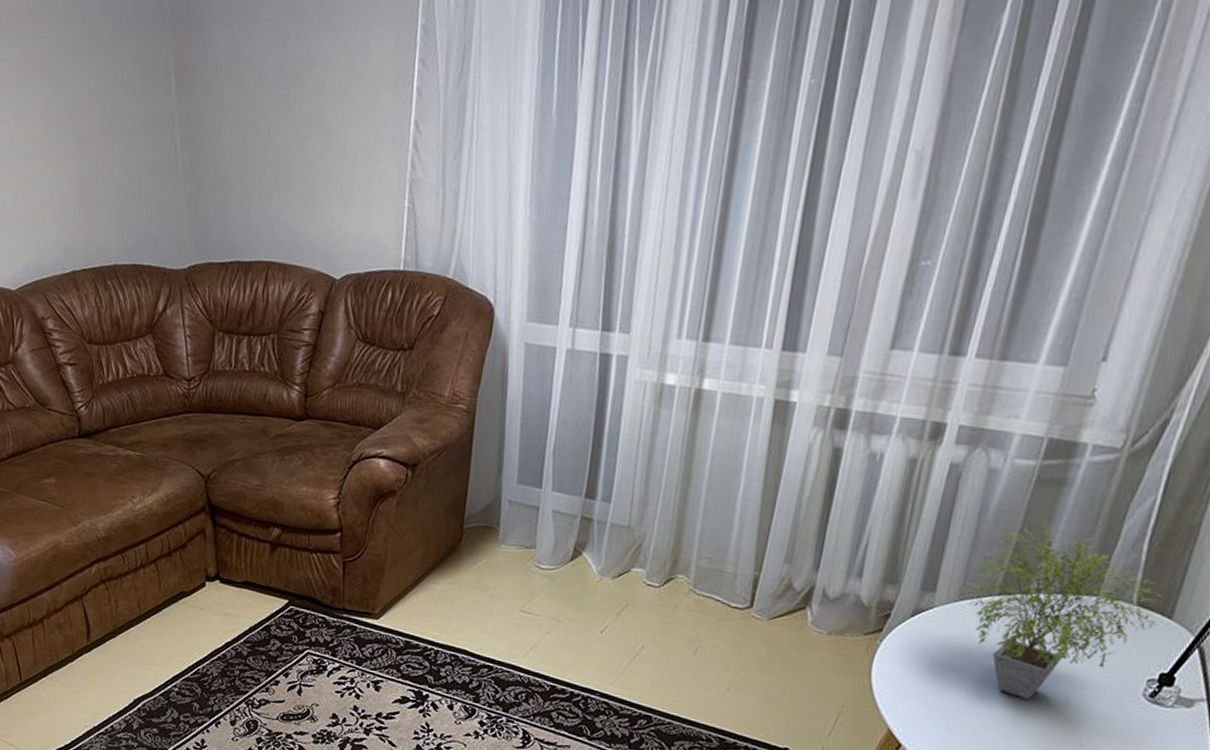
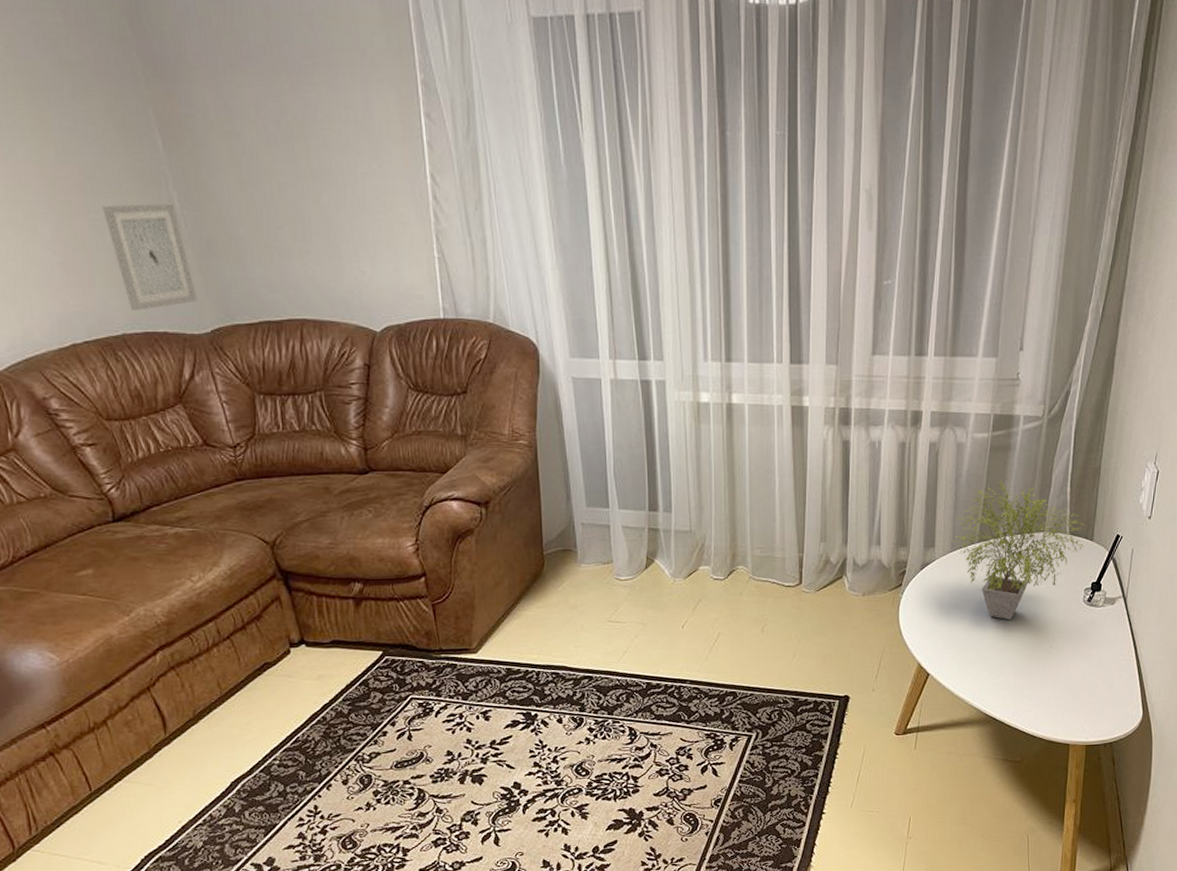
wall art: none [116,144,182,244] -> present [102,203,197,311]

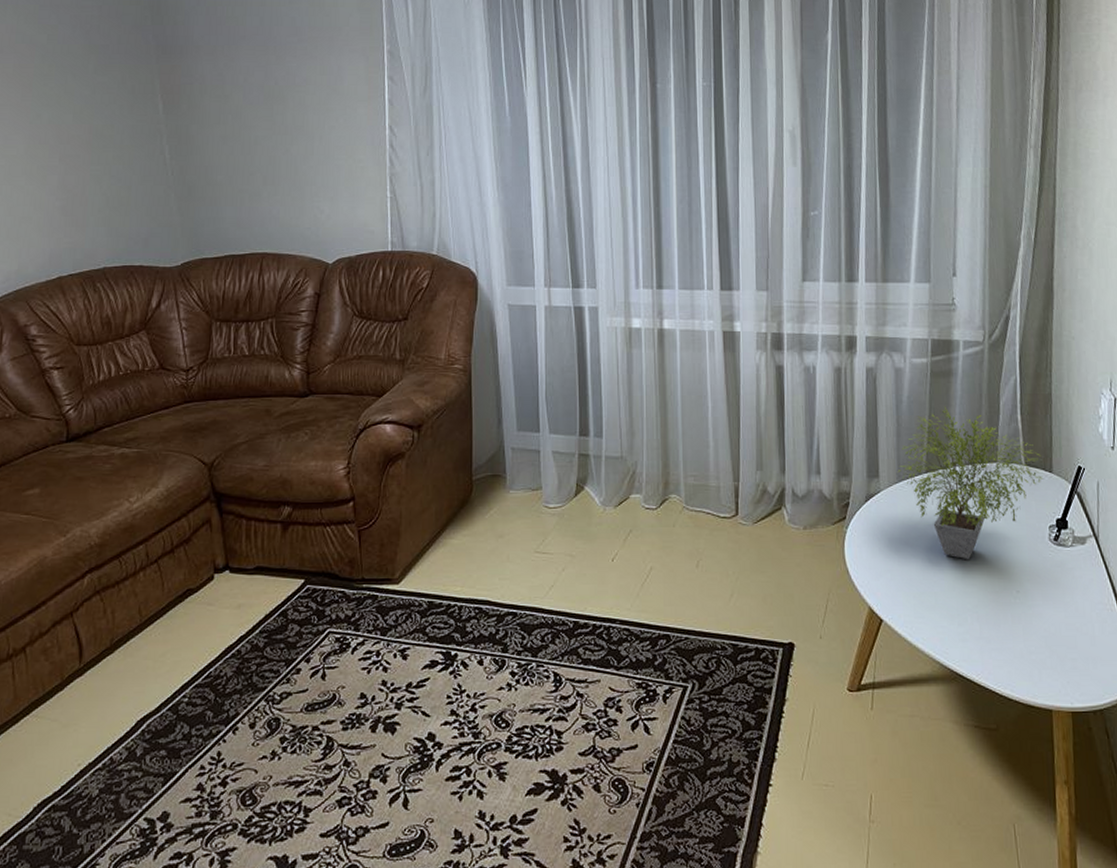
wall art: present [102,203,197,311] -> none [104,155,173,247]

